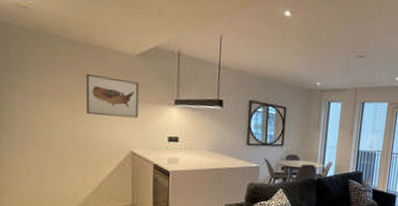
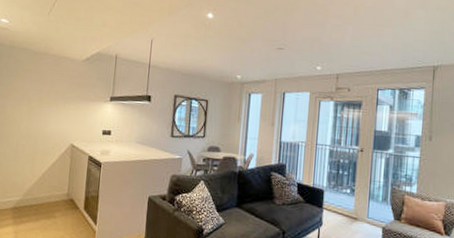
wall art: present [85,74,140,118] -> none [40,78,83,114]

